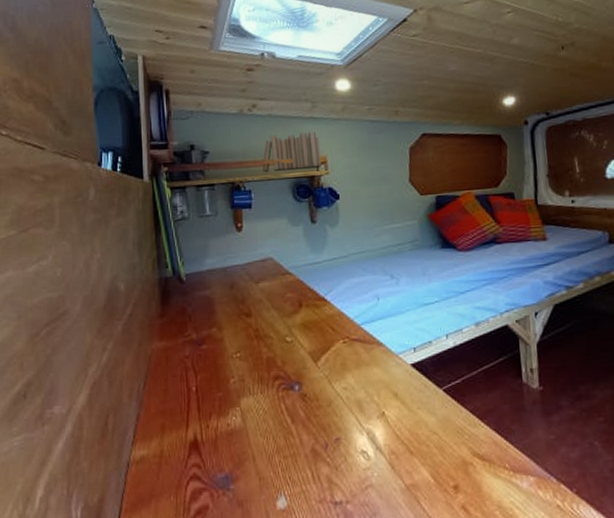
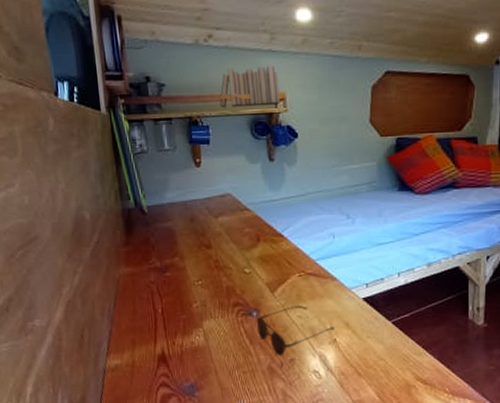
sunglasses: none [298,375,383,435] -> present [256,305,335,355]

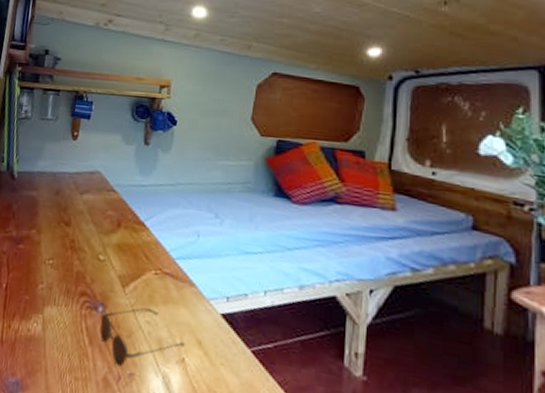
books: present [220,66,280,108] -> none [107,52,167,91]

